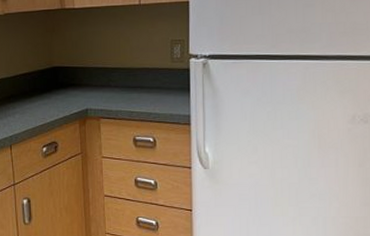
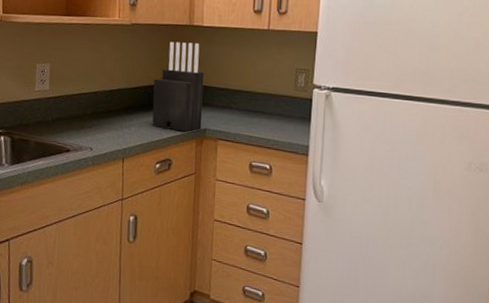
knife block: none [32,26,83,114] -> present [152,41,205,132]

